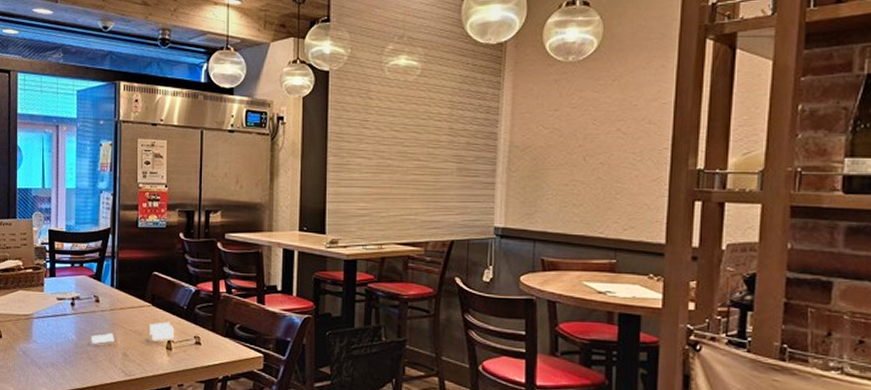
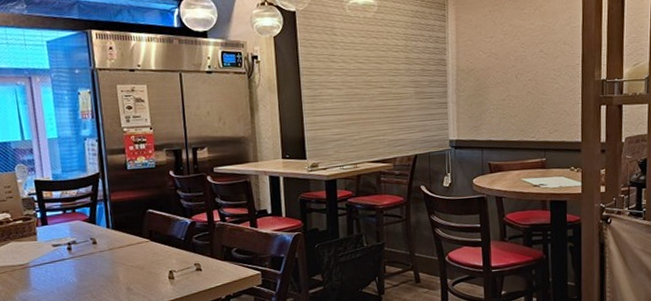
paper: present [91,322,174,344] -> none [92,254,175,283]

